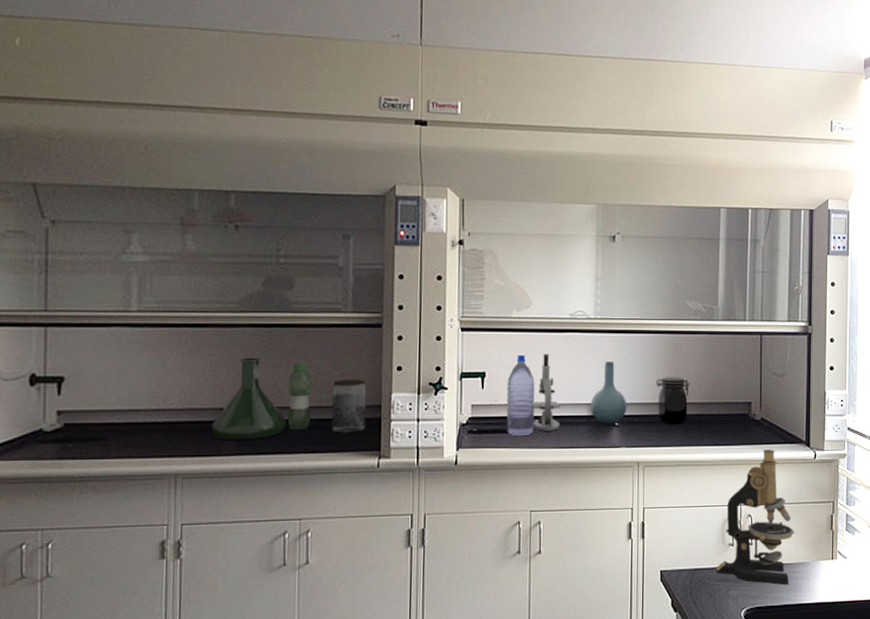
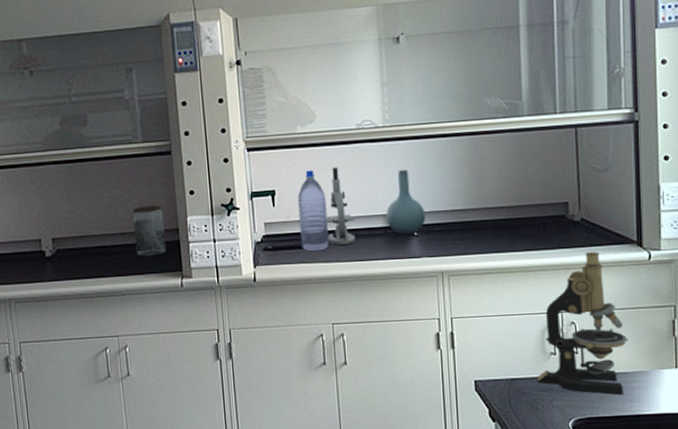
flask: present [210,357,288,441] -> none [32,191,97,268]
water bottle: present [287,363,312,431] -> none [92,194,117,257]
jar: present [656,377,689,424] -> none [456,181,494,231]

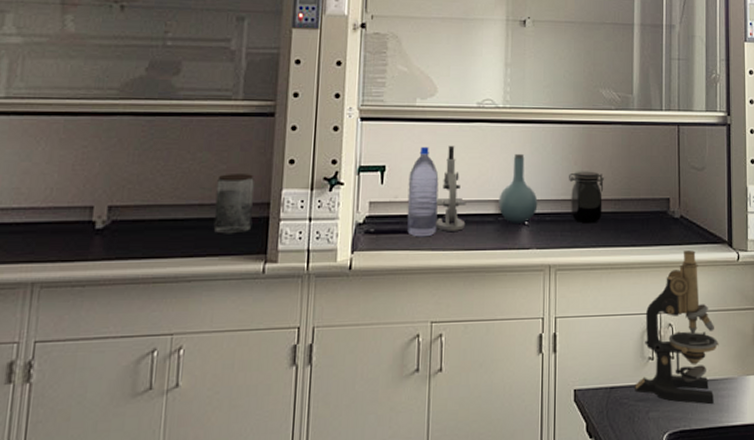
jar: none [456,181,494,231] -> present [569,171,604,222]

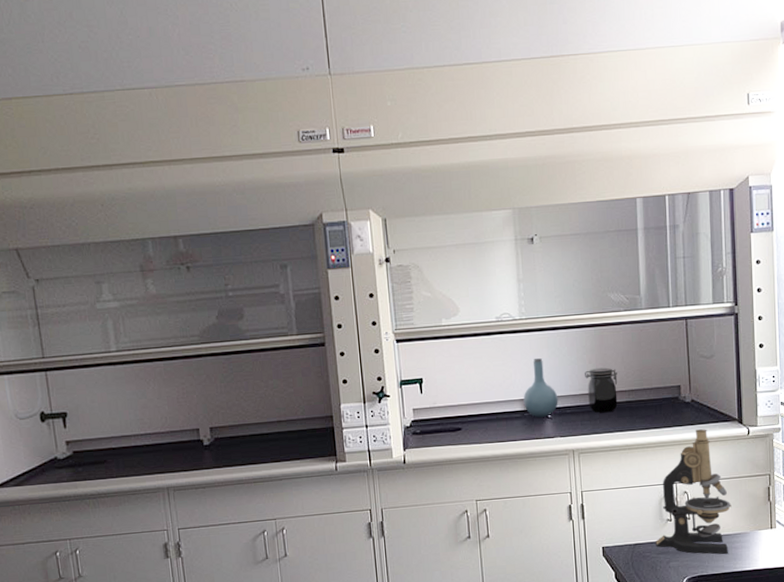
jar: present [213,174,254,234] -> none [288,394,322,443]
water bottle: present [406,146,439,237] -> none [443,359,472,434]
microscope: present [435,145,466,231] -> none [469,356,497,428]

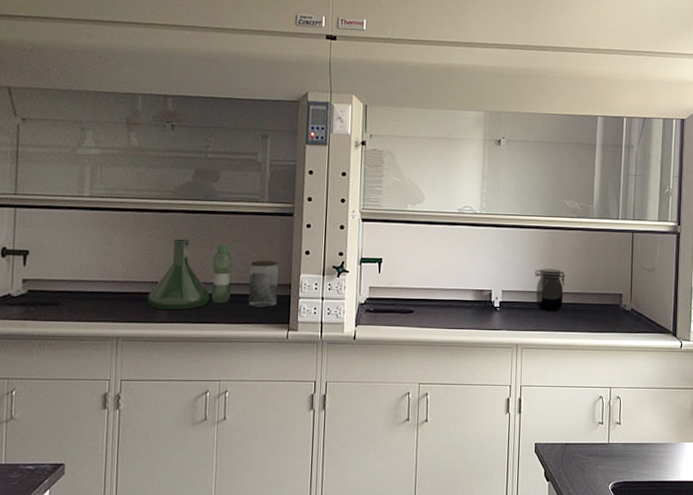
flask: none [190,382,254,457] -> present [146,239,211,311]
water bottle: none [249,384,274,444] -> present [211,245,233,304]
jar: none [288,394,322,443] -> present [248,261,279,308]
bottle: present [523,358,559,418] -> none [475,253,508,310]
microscope: present [656,429,732,554] -> none [586,338,661,462]

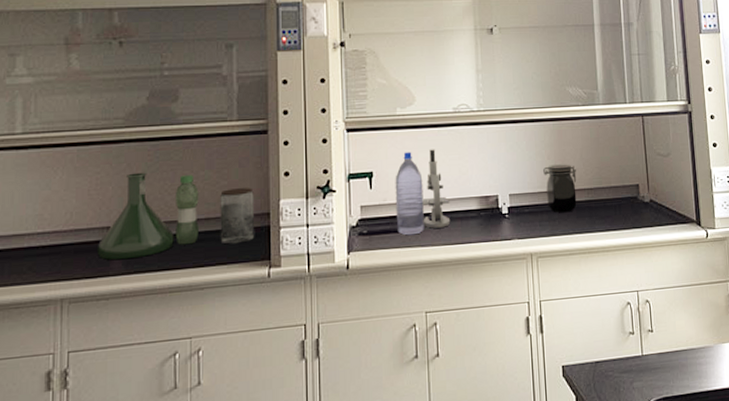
water bottle: none [399,244,426,317] -> present [395,152,424,235]
microscope: none [423,243,448,313] -> present [422,149,451,228]

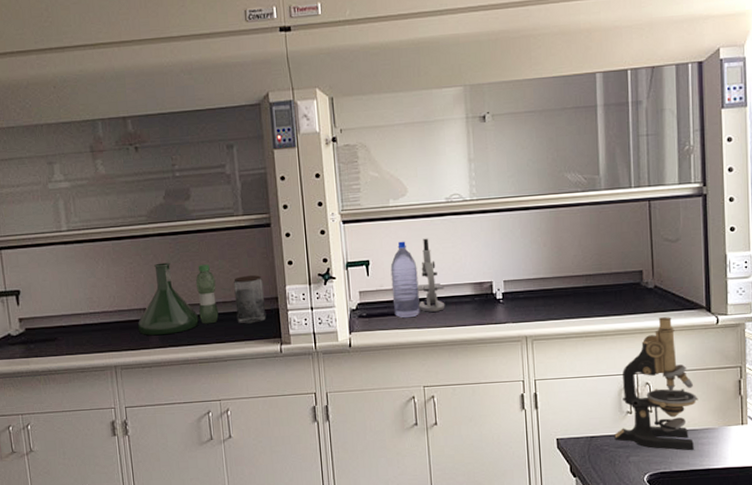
jar: present [543,164,577,212] -> none [539,251,574,298]
microscope: none [618,231,694,372] -> present [614,317,698,450]

